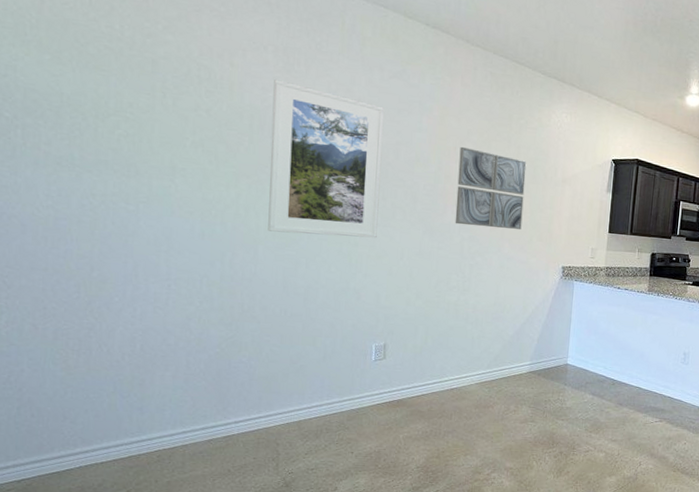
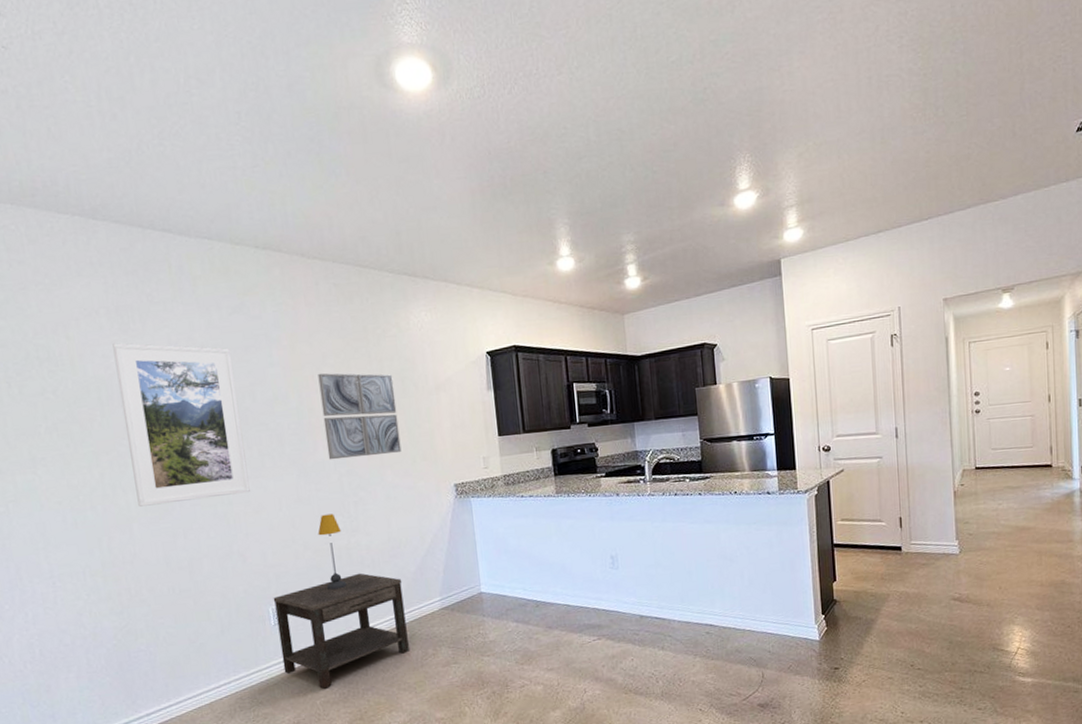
side table: none [375,328,500,425] -> present [273,573,409,689]
table lamp: none [430,270,454,339] -> present [318,513,347,590]

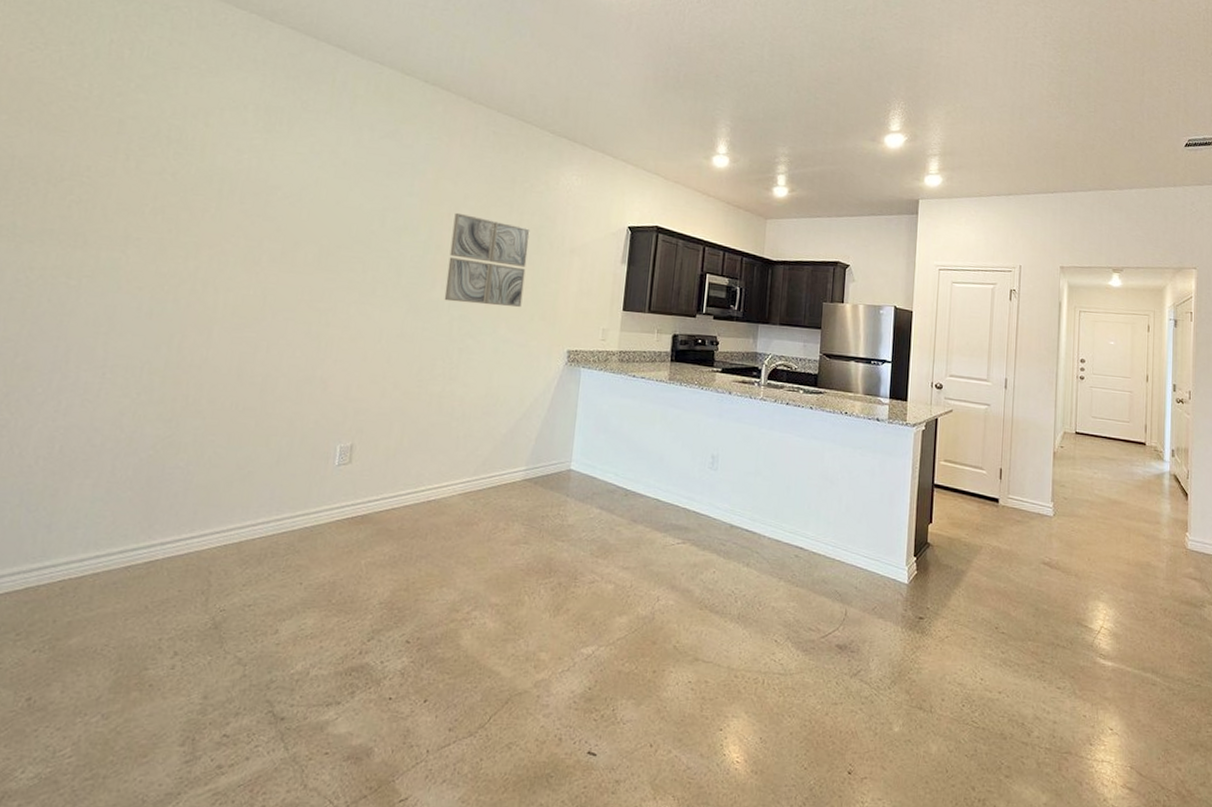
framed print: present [112,342,250,507] -> none [226,140,373,318]
side table: present [273,573,409,689] -> none [334,424,490,548]
table lamp: present [318,513,347,590] -> none [407,355,439,439]

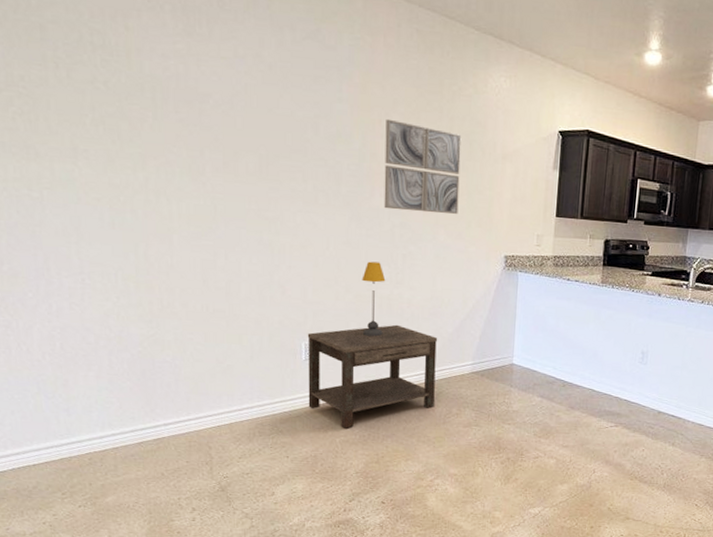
side table: none [334,424,490,548] -> present [307,324,438,429]
table lamp: none [407,355,439,439] -> present [362,261,386,337]

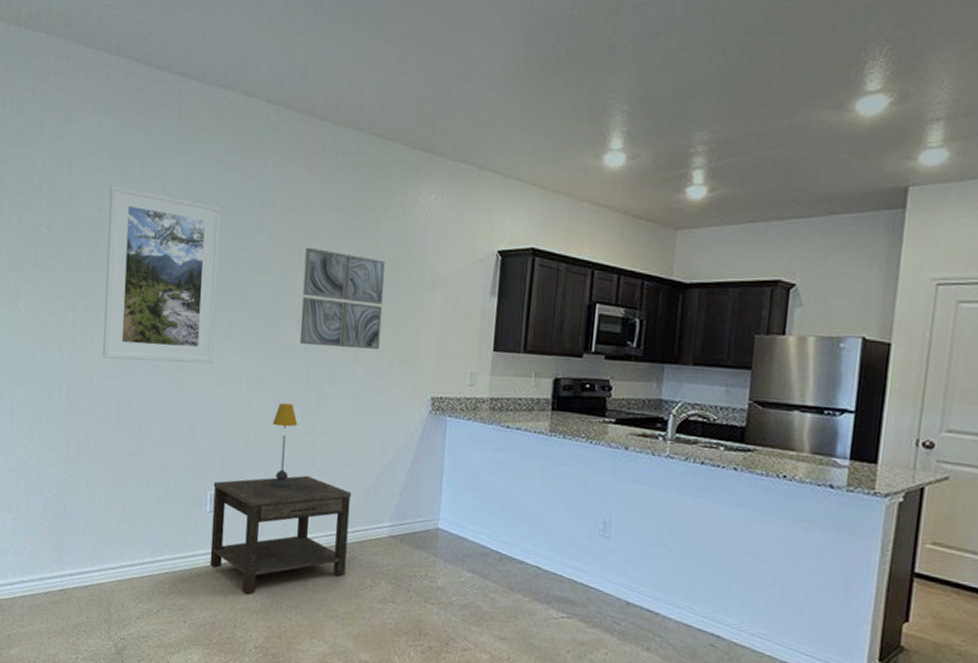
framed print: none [174,44,299,226] -> present [103,186,222,364]

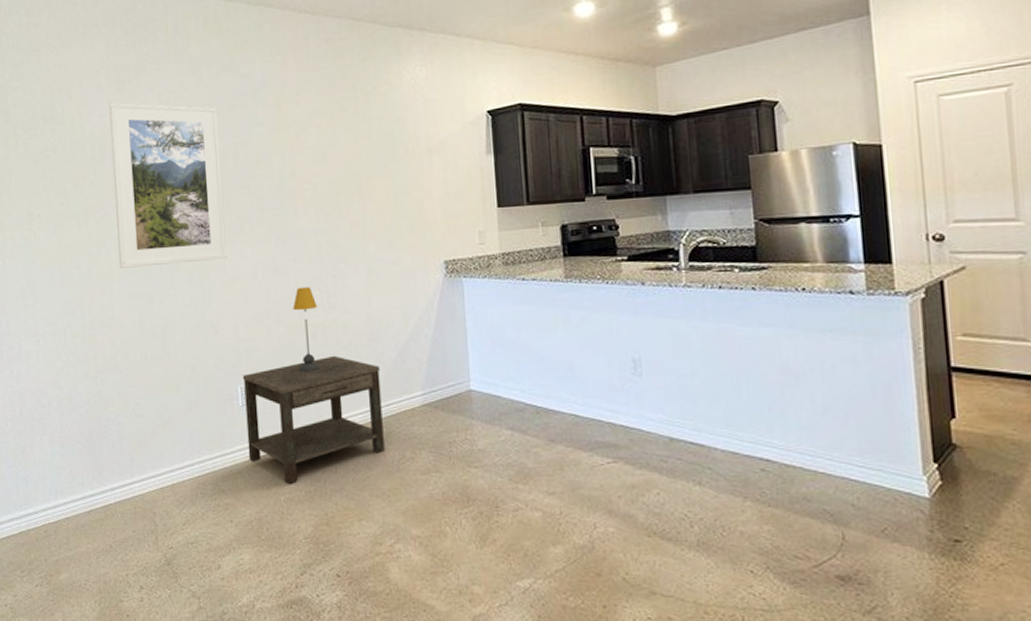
wall art: present [299,247,386,350] -> none [302,133,387,228]

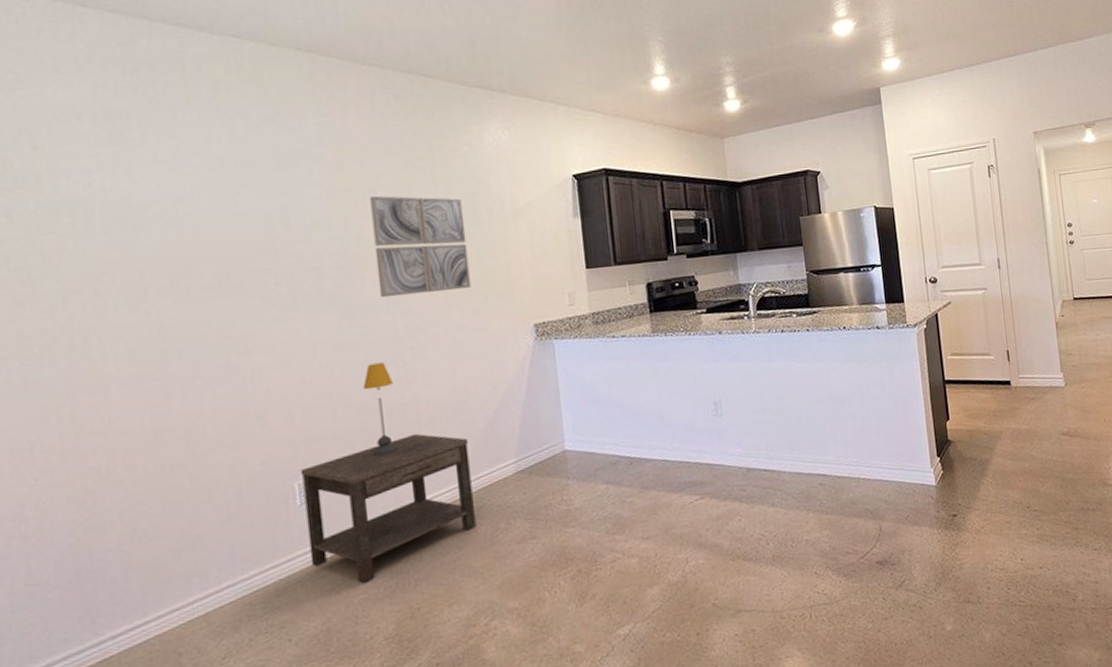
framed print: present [109,102,227,268] -> none [97,155,276,360]
wall art: none [302,133,387,228] -> present [370,195,471,298]

